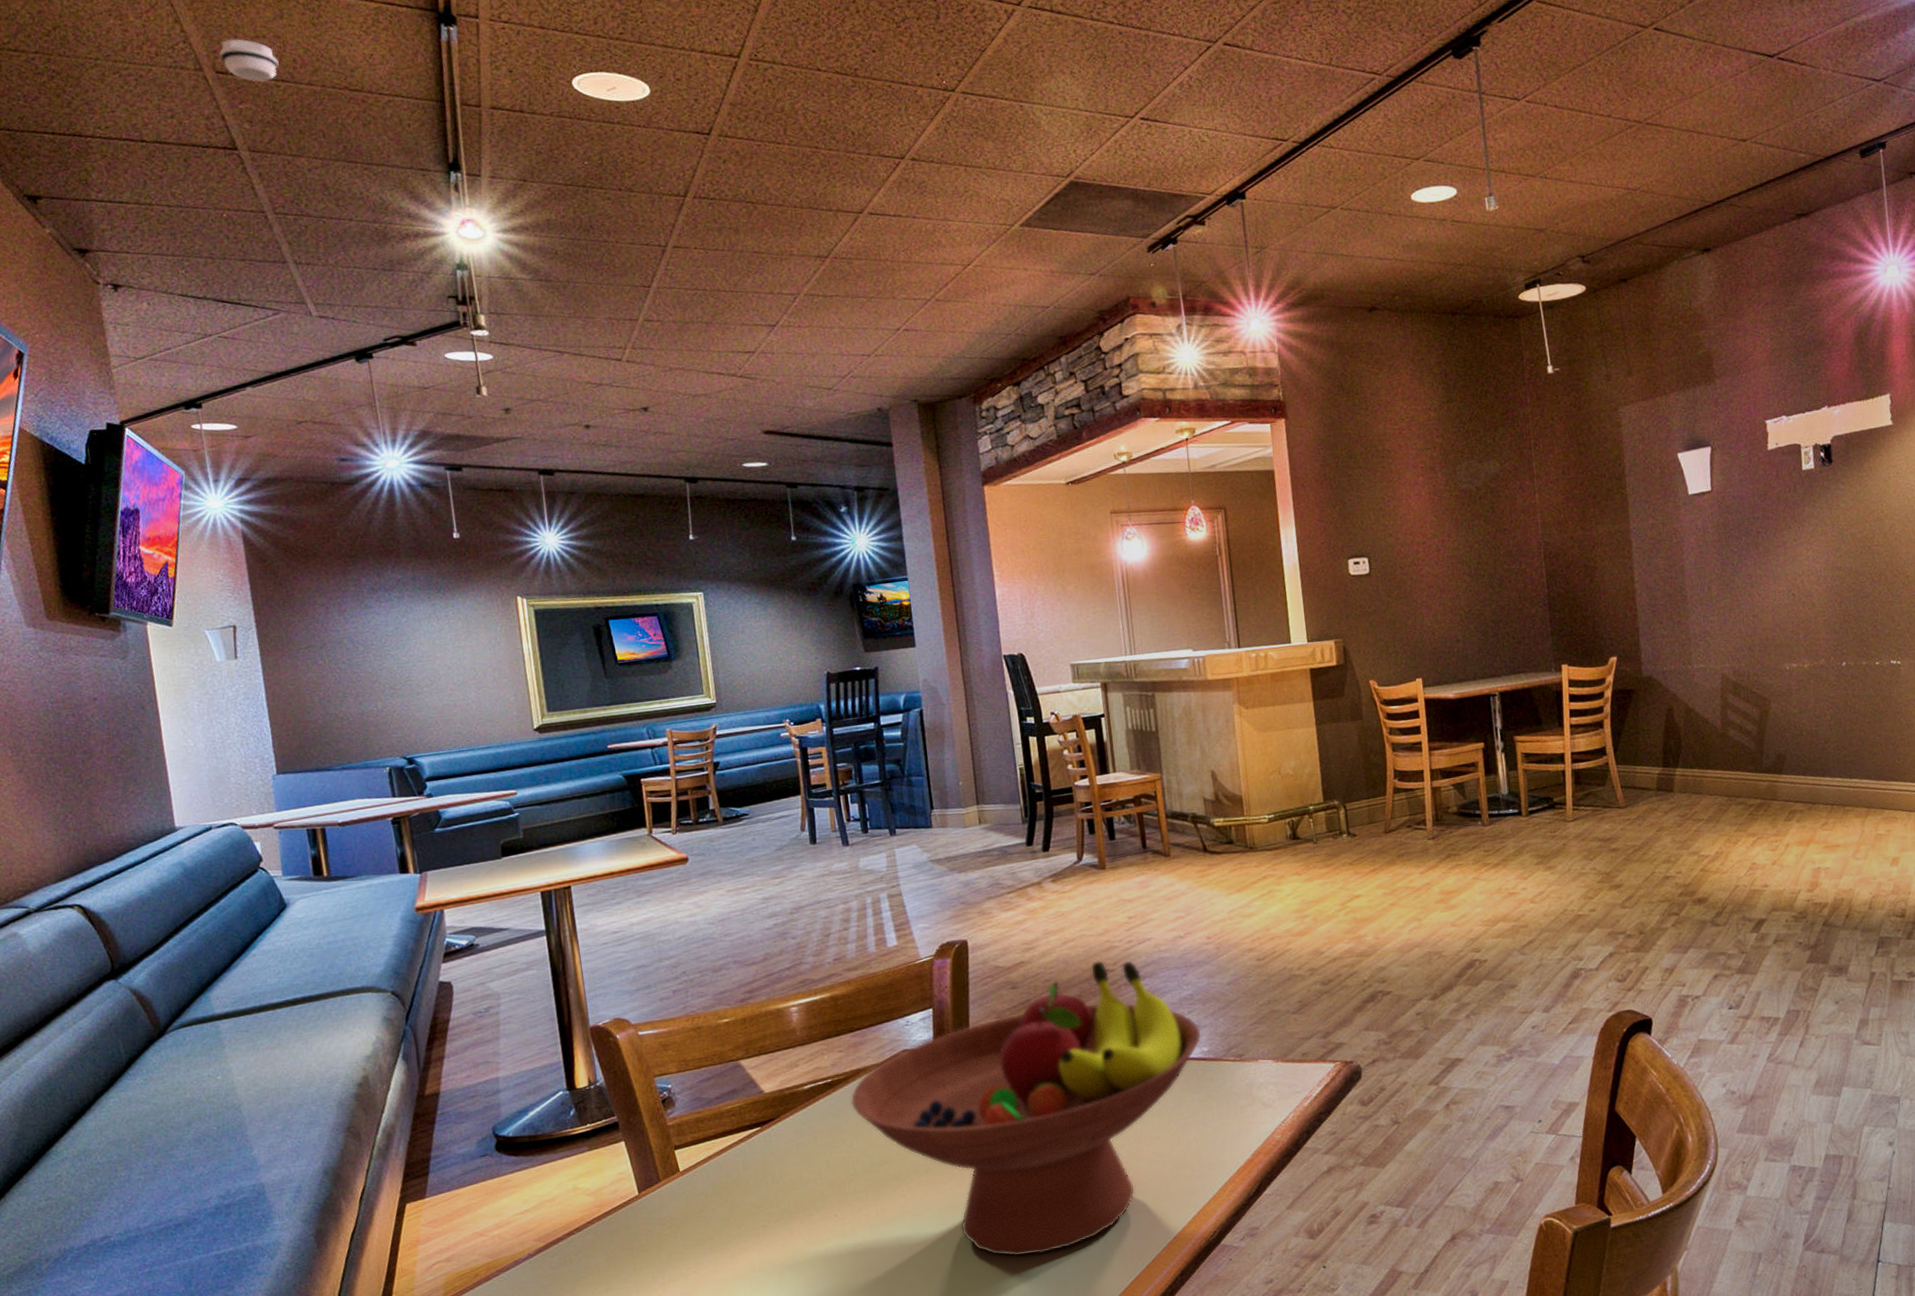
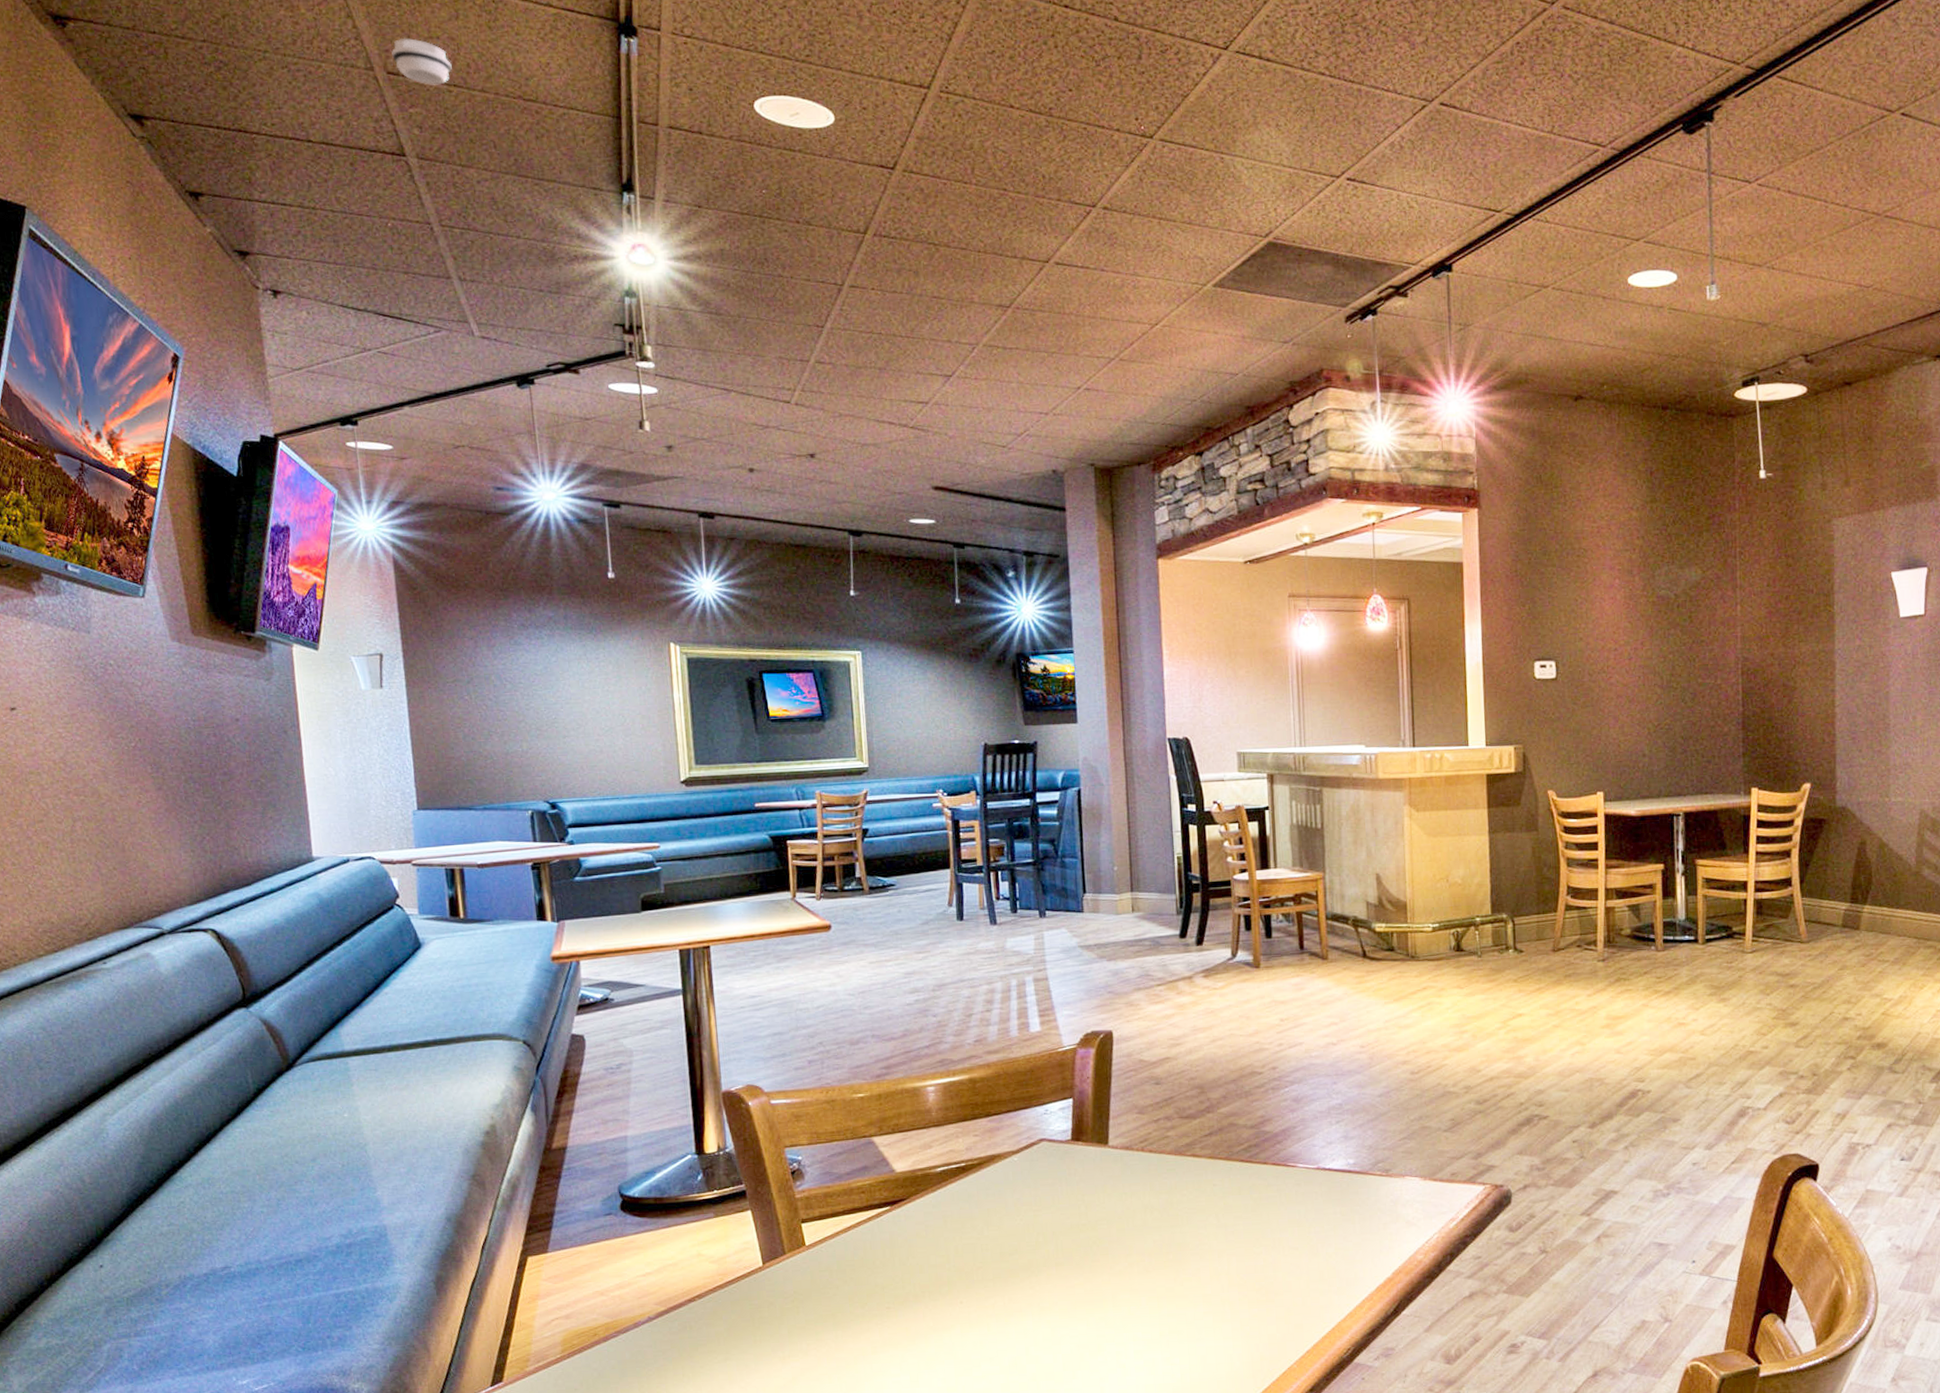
fruit bowl: present [850,960,1202,1257] -> none [983,1061,1348,1359]

